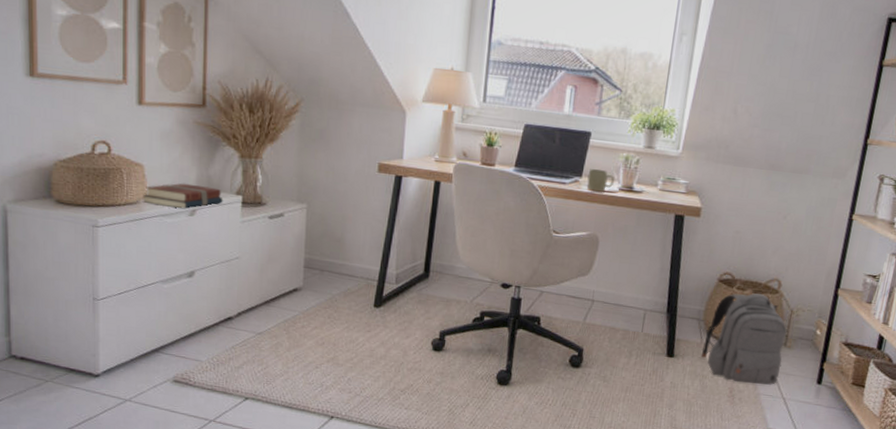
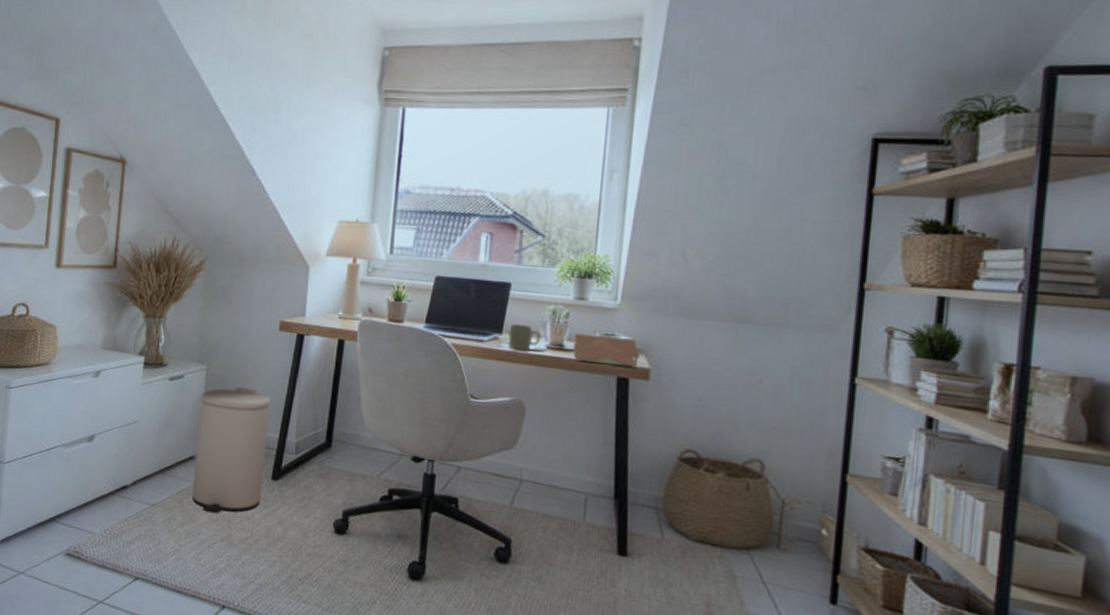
books: present [143,183,223,210] -> none [53,343,127,371]
pedal bin: none [297,225,371,339] -> present [191,387,271,514]
papers: none [641,178,695,207] -> present [573,334,640,368]
backpack: present [700,293,787,385] -> none [662,477,780,602]

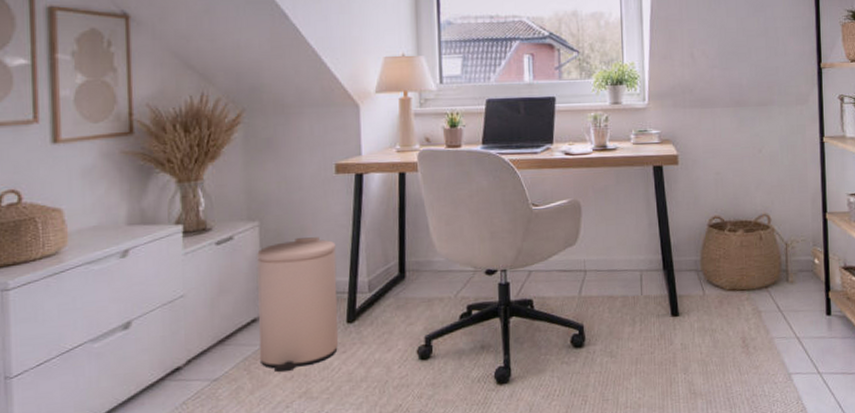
mug: present [508,324,541,351] -> none [559,133,587,156]
papers: present [573,334,640,368] -> none [614,132,669,158]

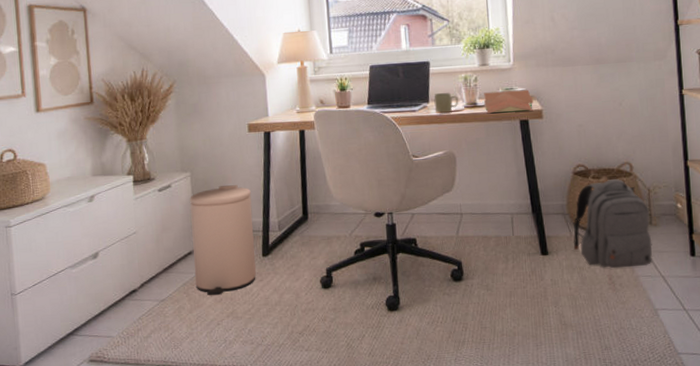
mug: none [559,133,587,156] -> present [434,93,459,113]
papers: none [614,132,669,158] -> present [483,89,534,114]
backpack: none [706,232,788,330] -> present [573,179,652,269]

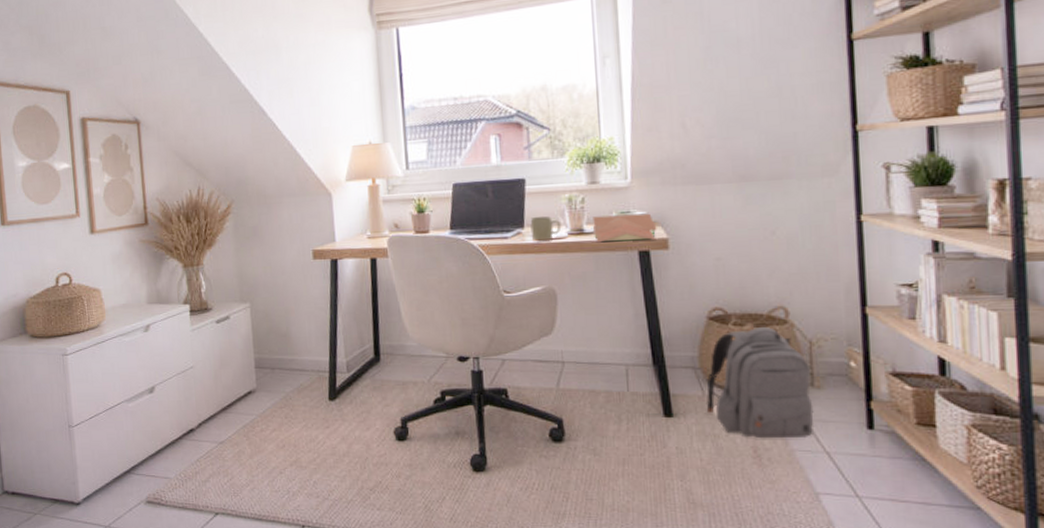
pedal bin: present [190,185,256,296] -> none [249,319,322,441]

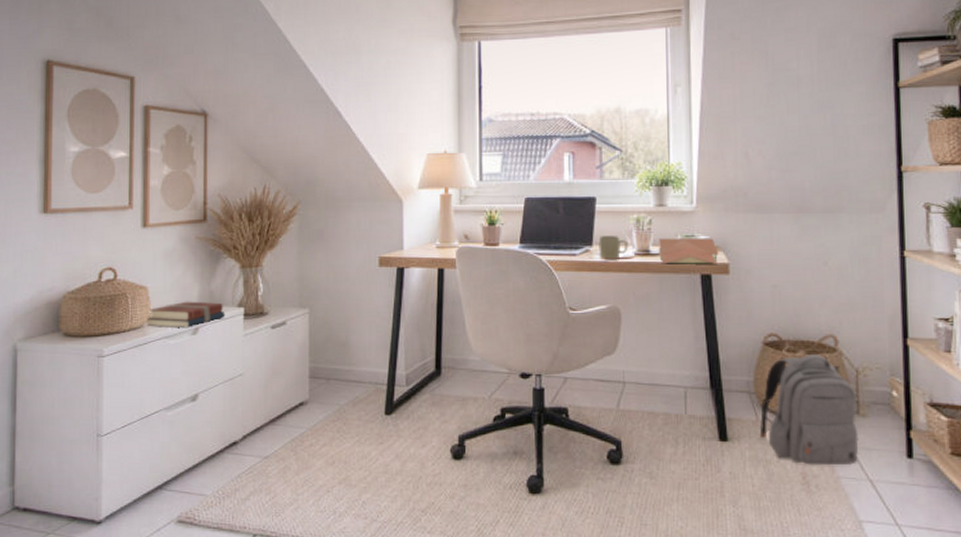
books: none [102,300,173,327] -> present [147,301,225,329]

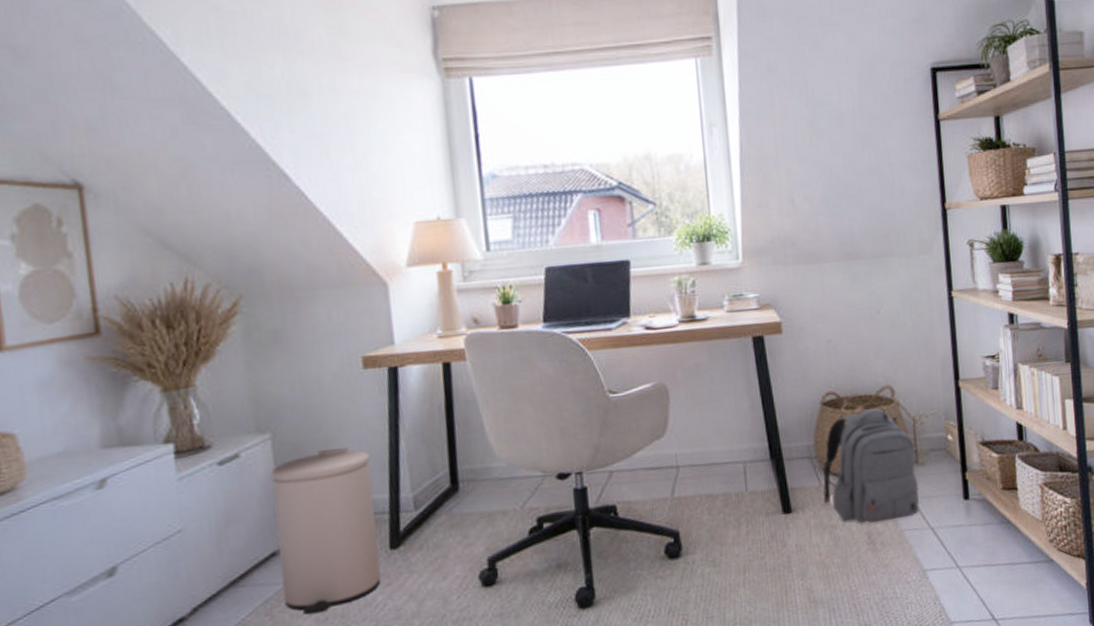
books: present [147,301,225,329] -> none [20,441,146,488]
pedal bin: none [305,327,377,457] -> present [271,447,381,616]
mug: present [598,236,629,259] -> none [636,303,671,331]
papers: present [658,238,719,264] -> none [704,295,770,330]

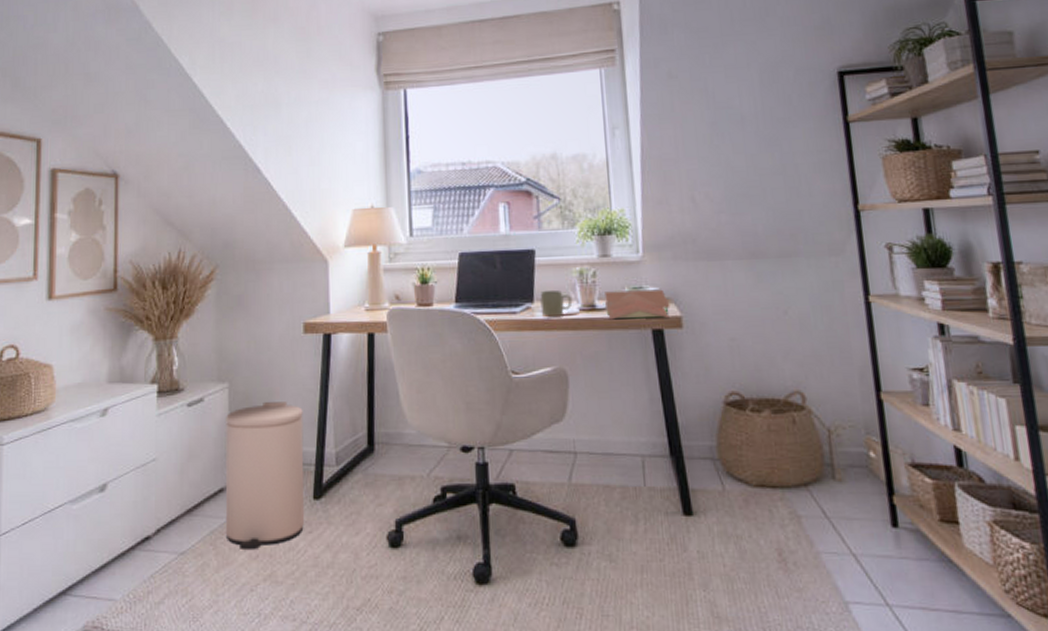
mug: none [636,303,671,331] -> present [540,291,573,317]
papers: none [704,295,770,330] -> present [604,289,670,320]
backpack: present [823,408,919,524] -> none [727,414,838,540]

